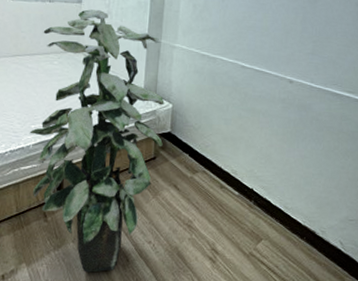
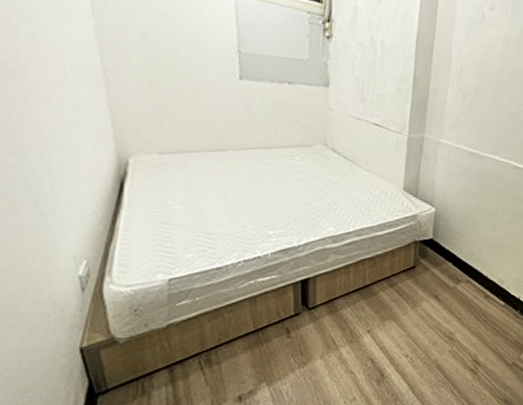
indoor plant: present [29,9,165,273] -> none [267,95,427,390]

